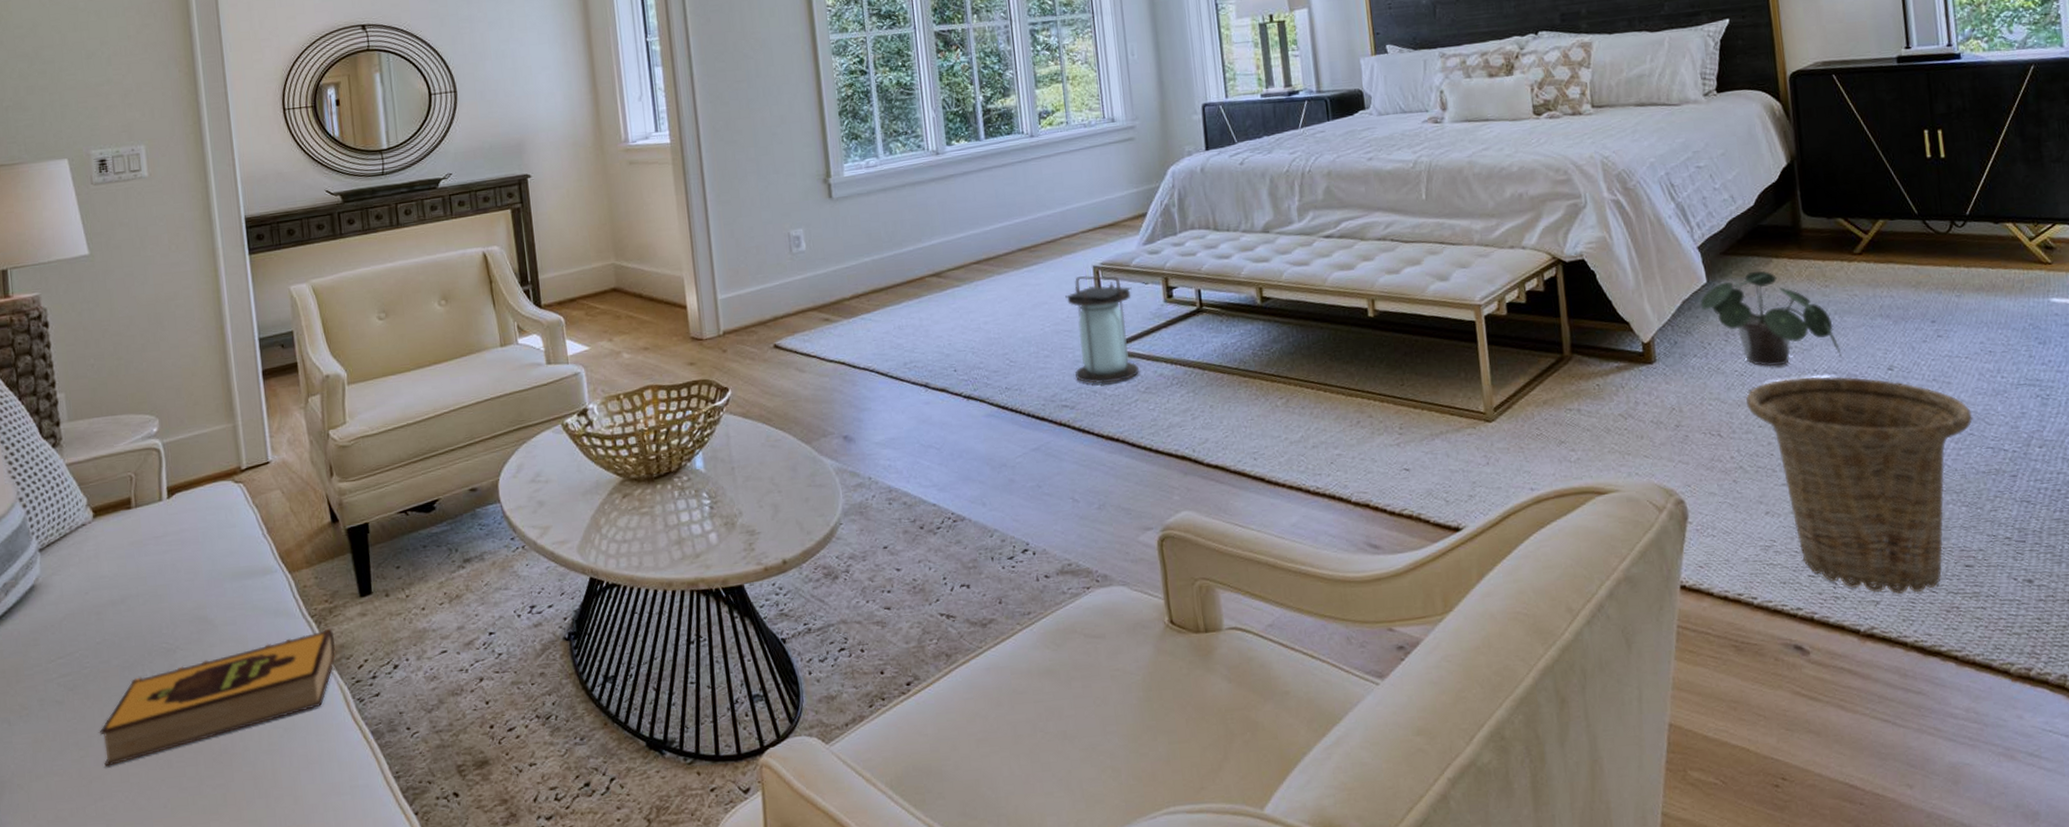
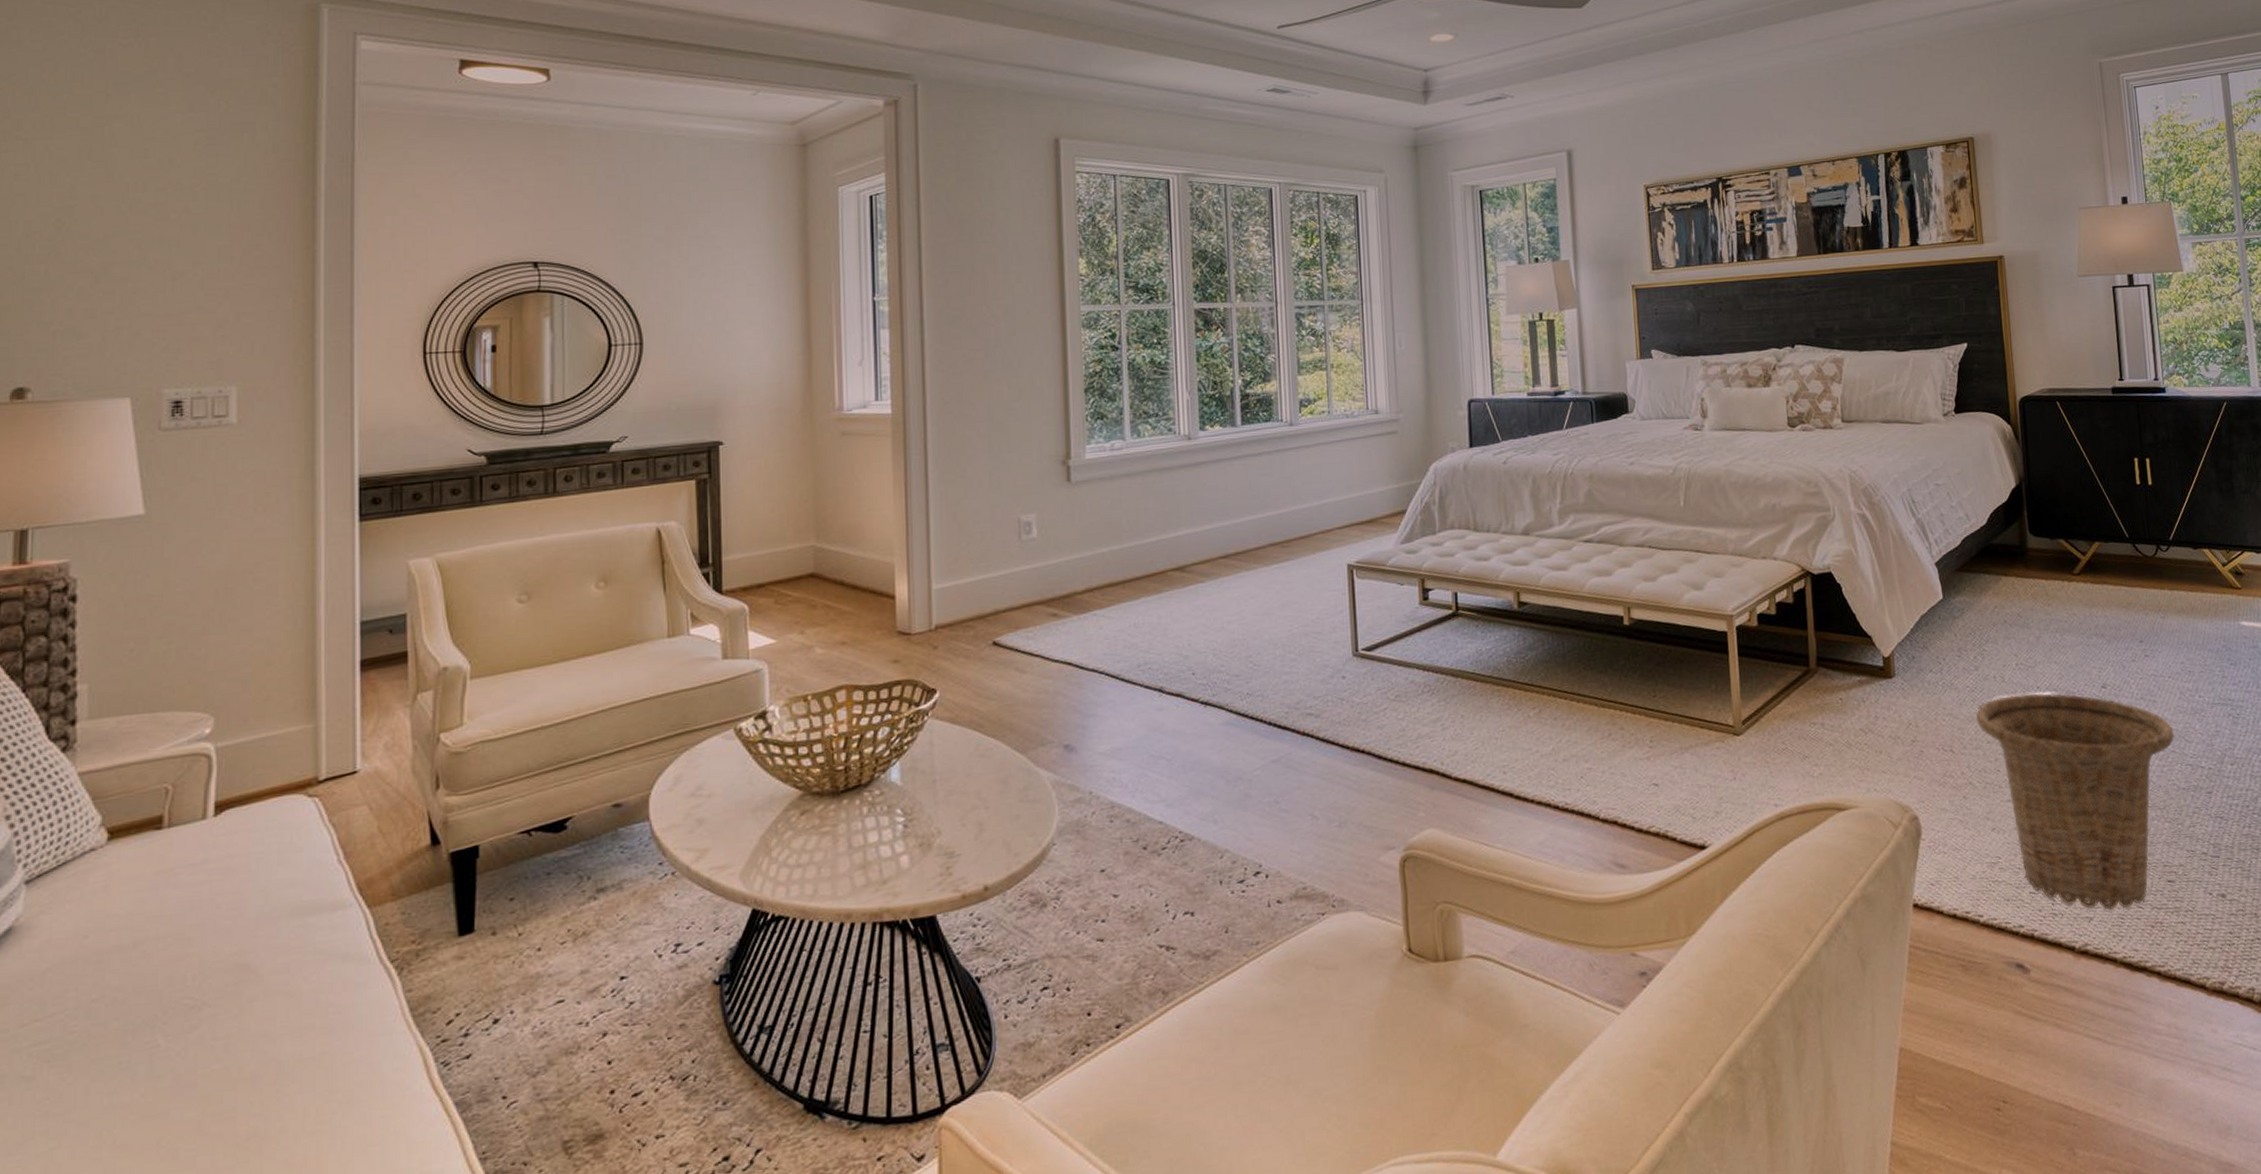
hardback book: present [99,627,336,767] -> none [80,974,418,1161]
lantern: present [1065,275,1139,384] -> none [1317,574,1389,691]
potted plant: present [1700,270,1842,367] -> none [1936,588,2062,683]

